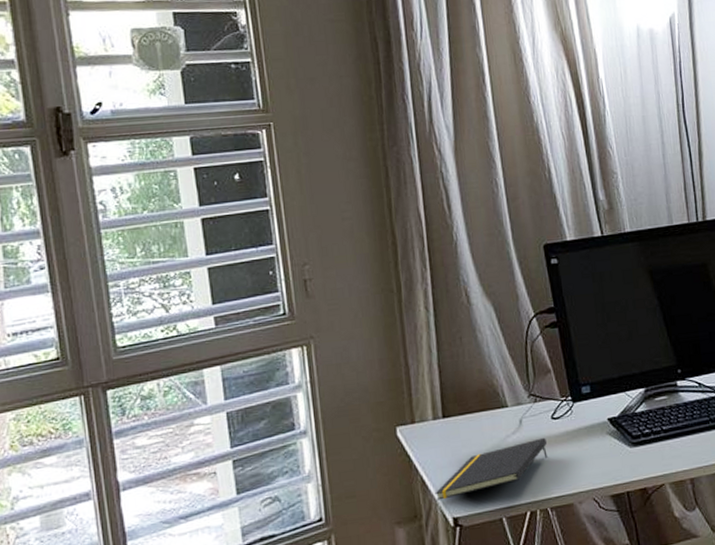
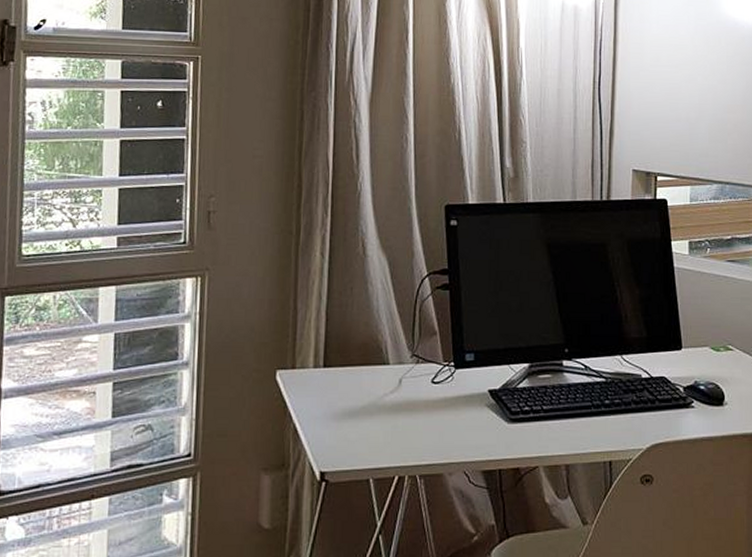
notepad: present [435,437,548,501] -> none [305,401,423,452]

